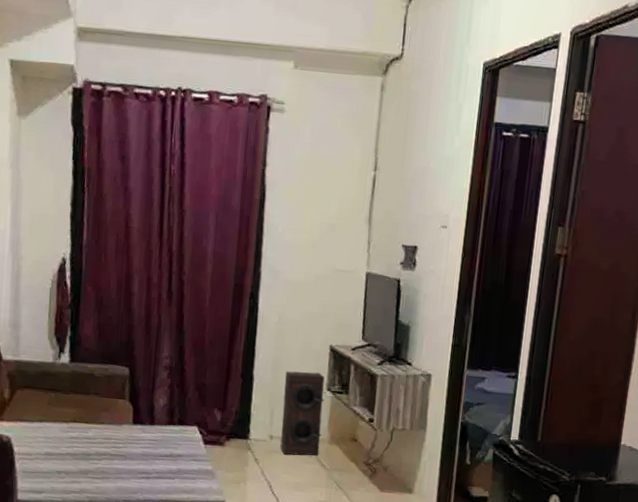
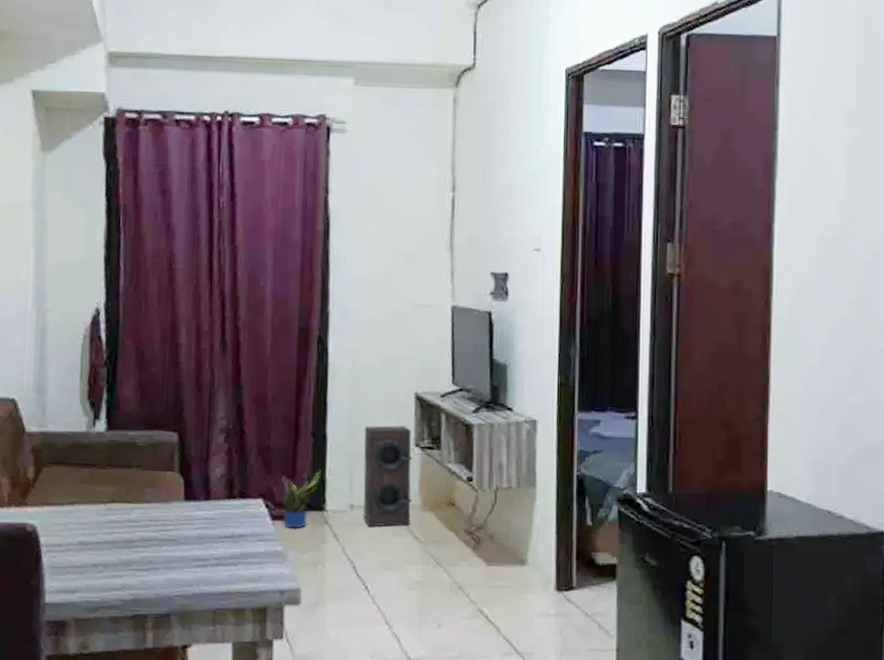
potted plant: none [214,405,248,453] -> present [283,469,322,529]

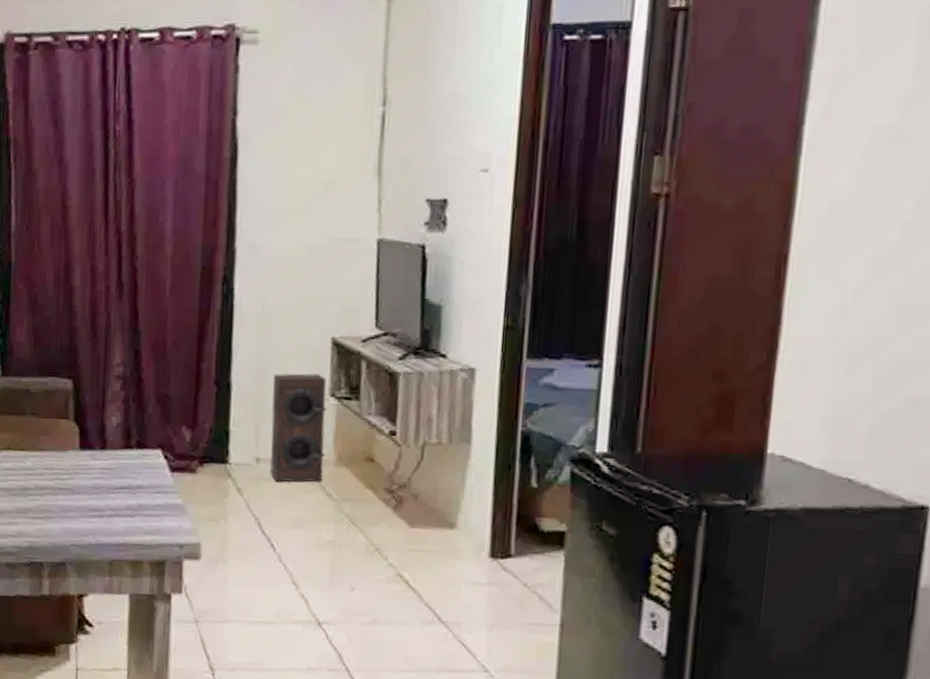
potted plant: present [283,469,322,529] -> none [183,420,225,482]

